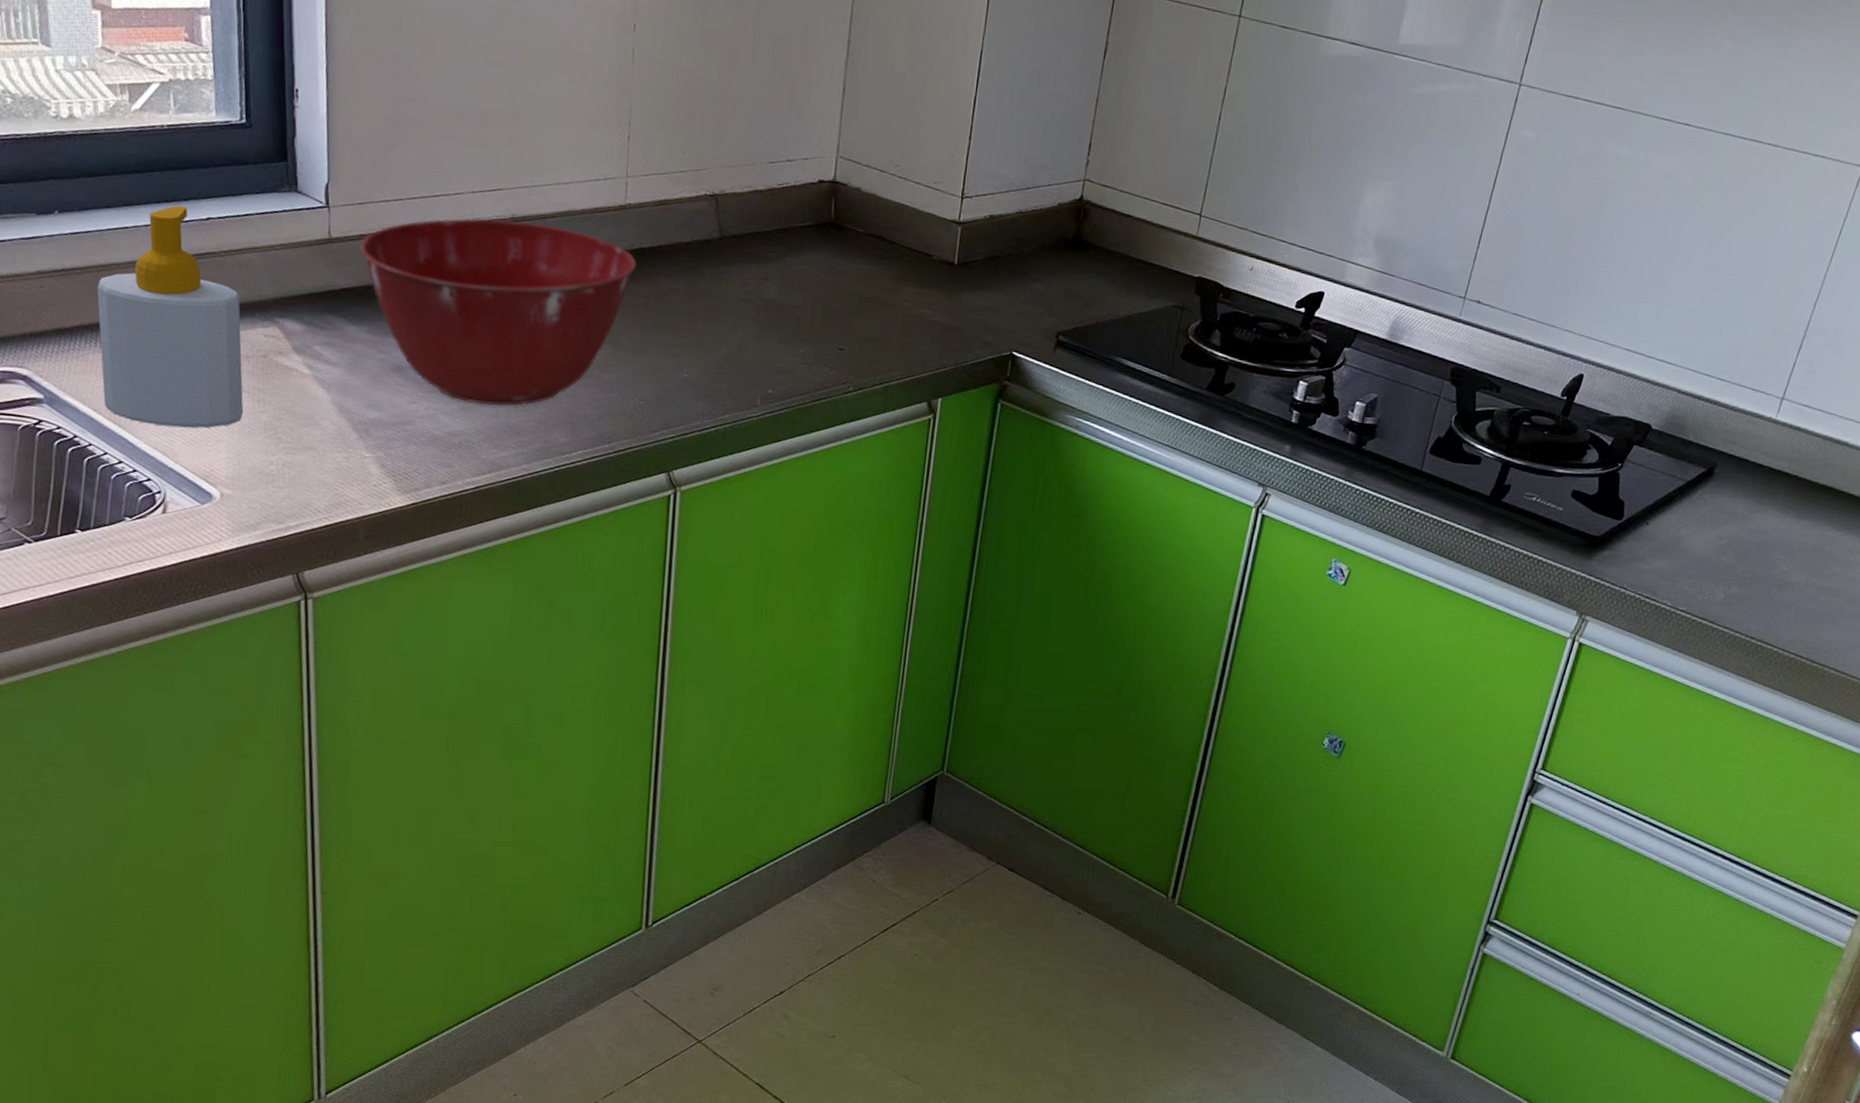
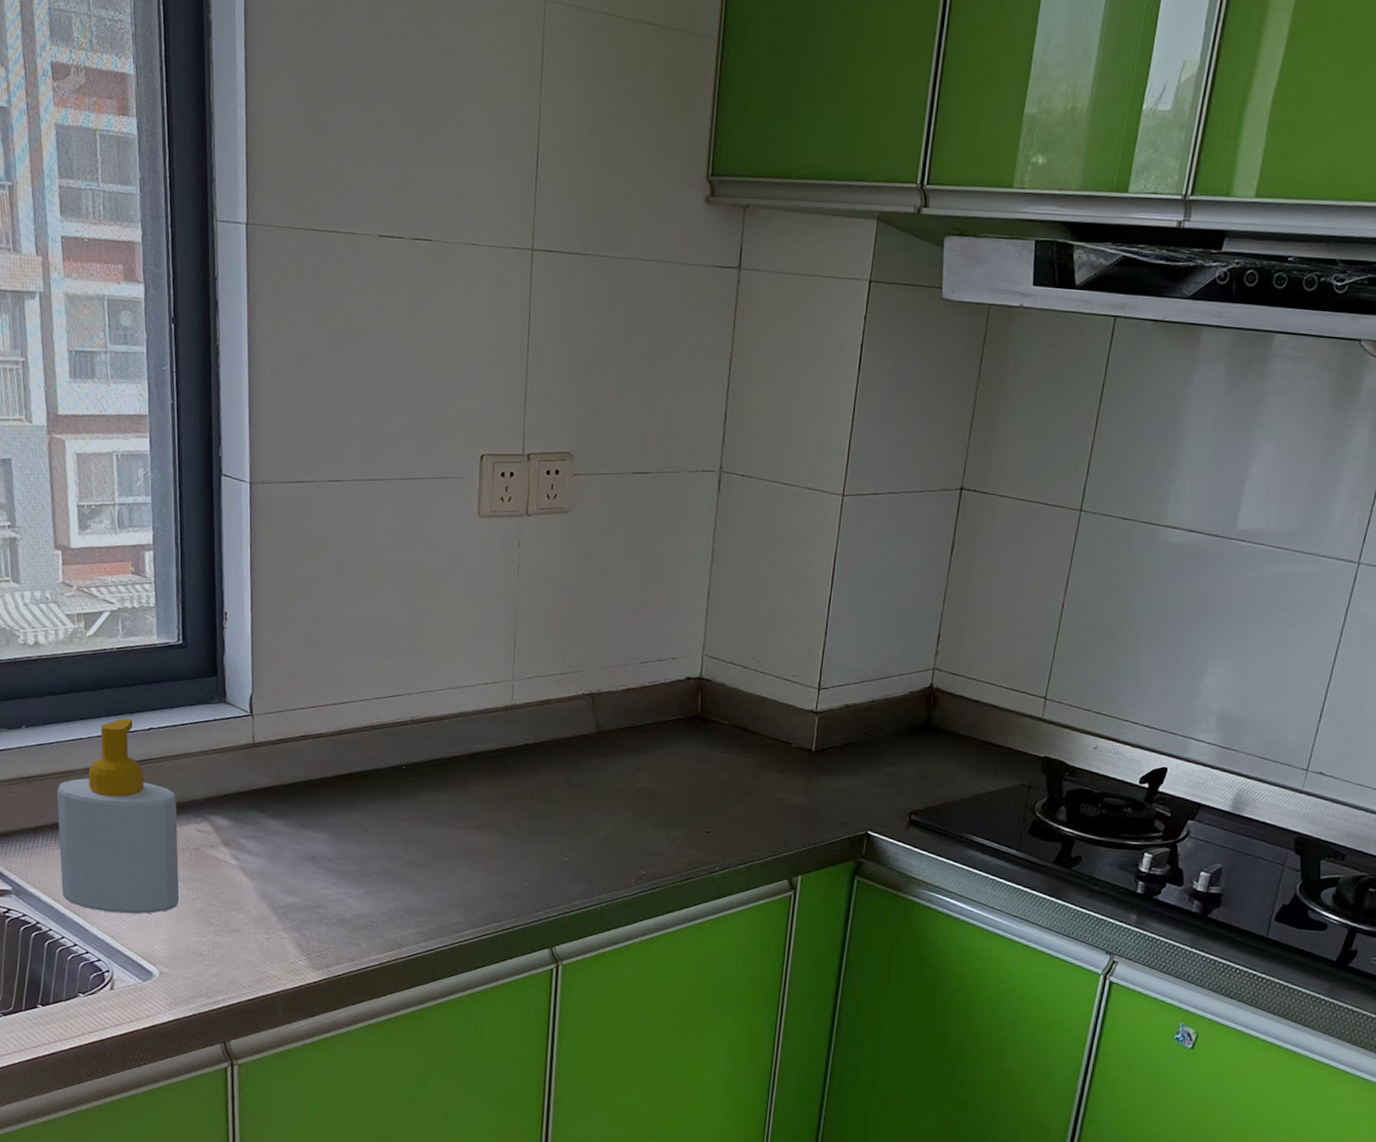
mixing bowl: present [360,218,636,407] -> none [279,721,522,890]

